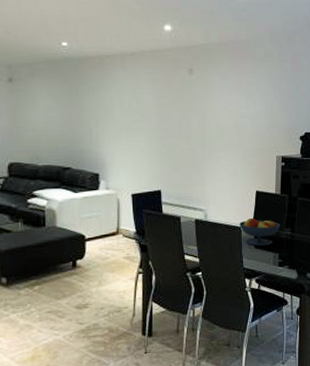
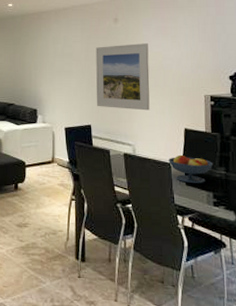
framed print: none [167,99,224,173] -> present [95,43,150,111]

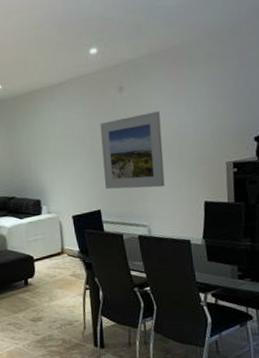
fruit bowl: present [169,154,213,183] -> none [188,230,238,259]

